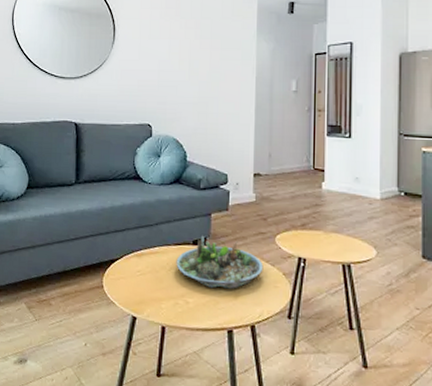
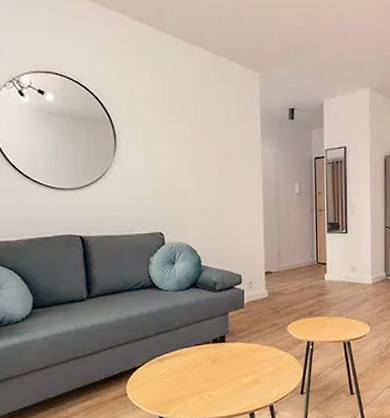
succulent planter: present [176,235,264,289] -> none [198,333,278,380]

